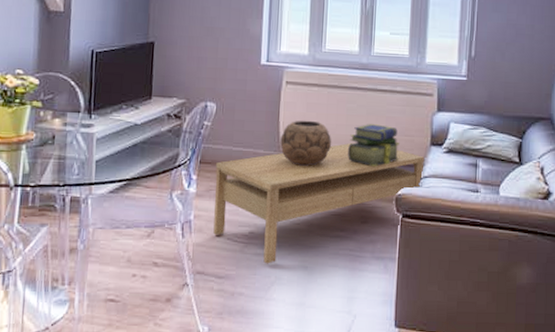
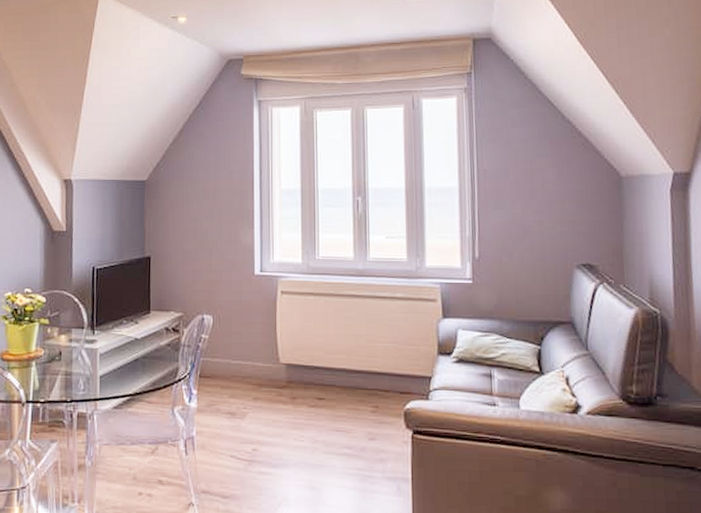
coffee table: present [213,142,425,264] -> none [215,353,433,484]
decorative bowl: present [280,120,332,166] -> none [279,330,332,379]
stack of books: present [348,124,399,167] -> none [350,333,404,379]

